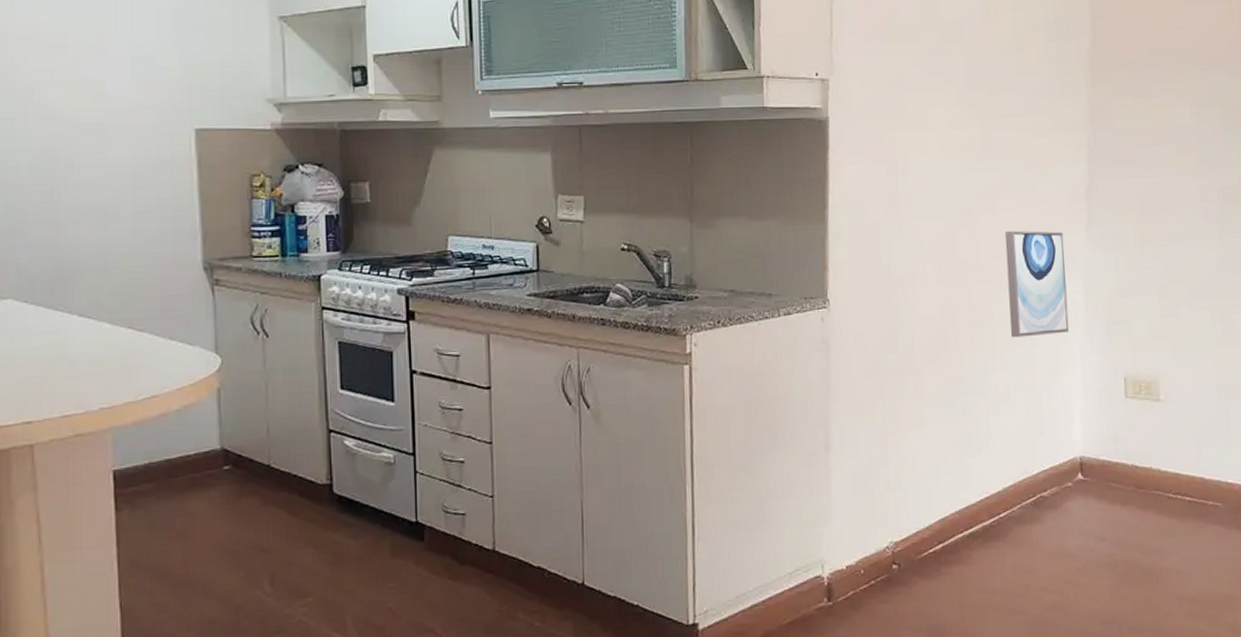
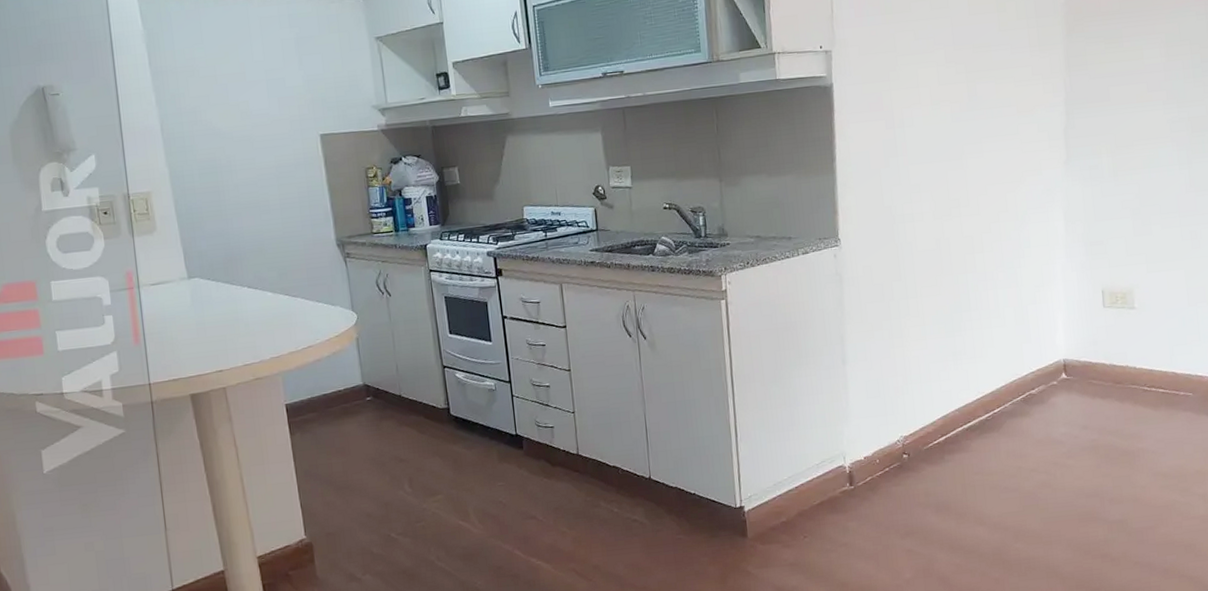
wall art: present [1004,230,1069,338] -> none [991,167,1052,262]

